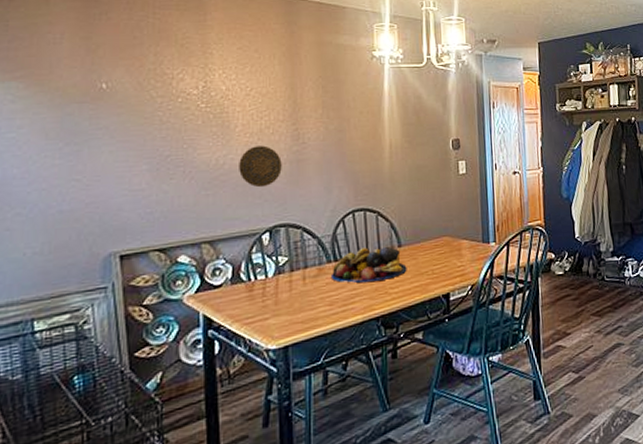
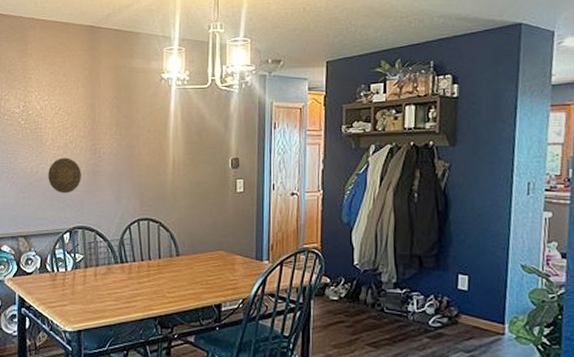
fruit bowl: present [330,246,407,283] -> none [117,253,183,285]

